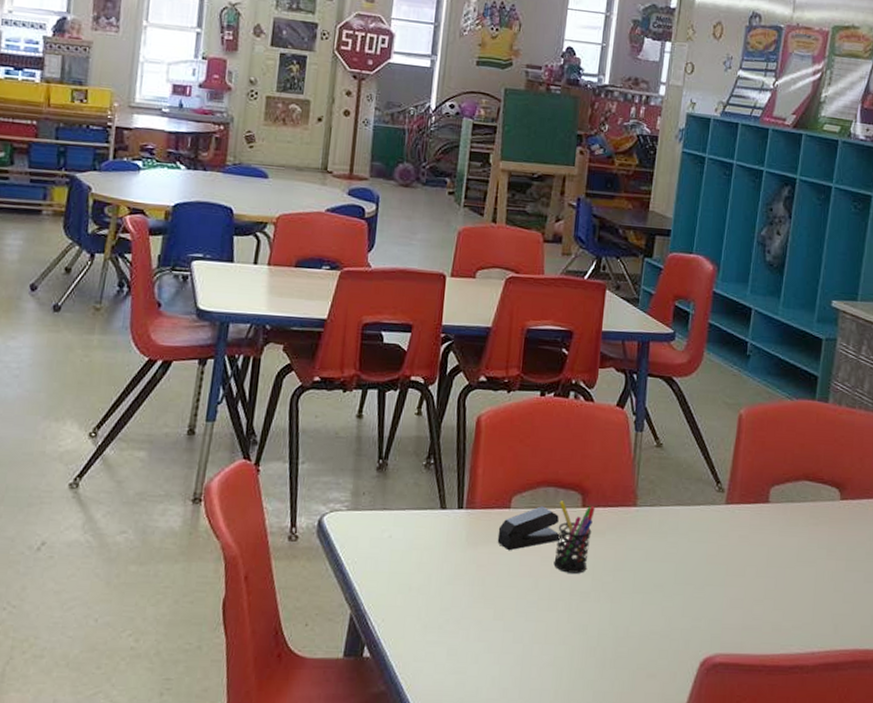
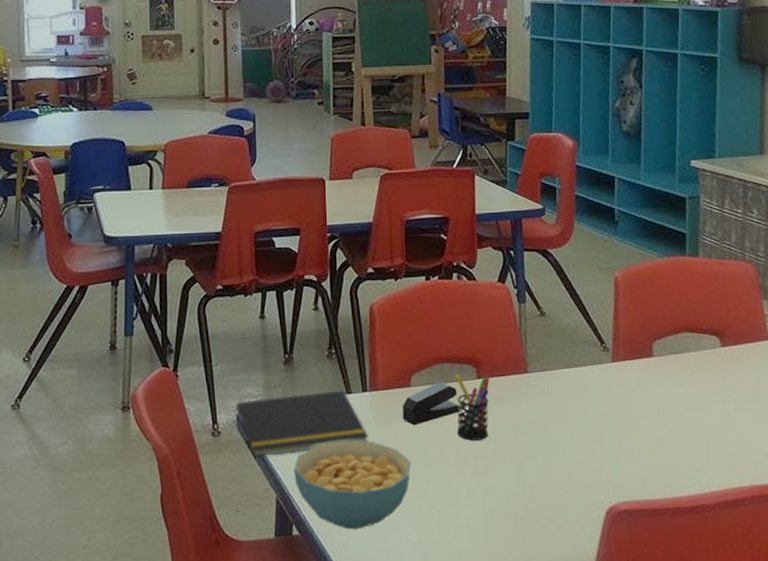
notepad: none [314,504,458,569] -> present [233,390,368,458]
cereal bowl: none [372,558,501,657] -> present [294,439,411,530]

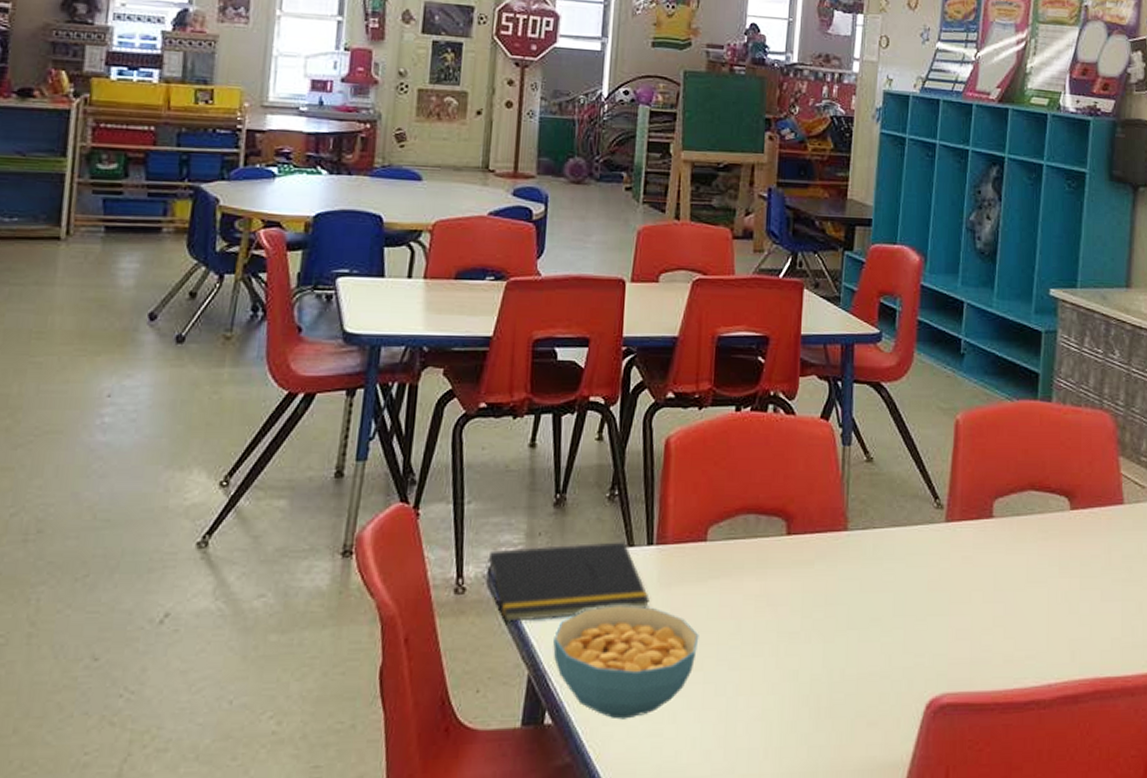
stapler: present [402,382,460,426] -> none [693,536,763,590]
pen holder: present [455,374,489,441] -> none [757,529,801,611]

